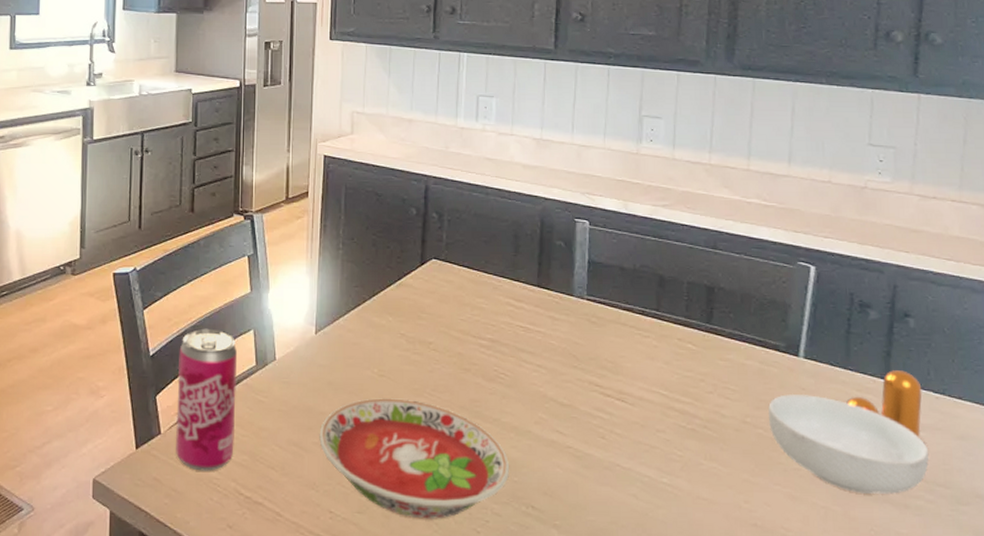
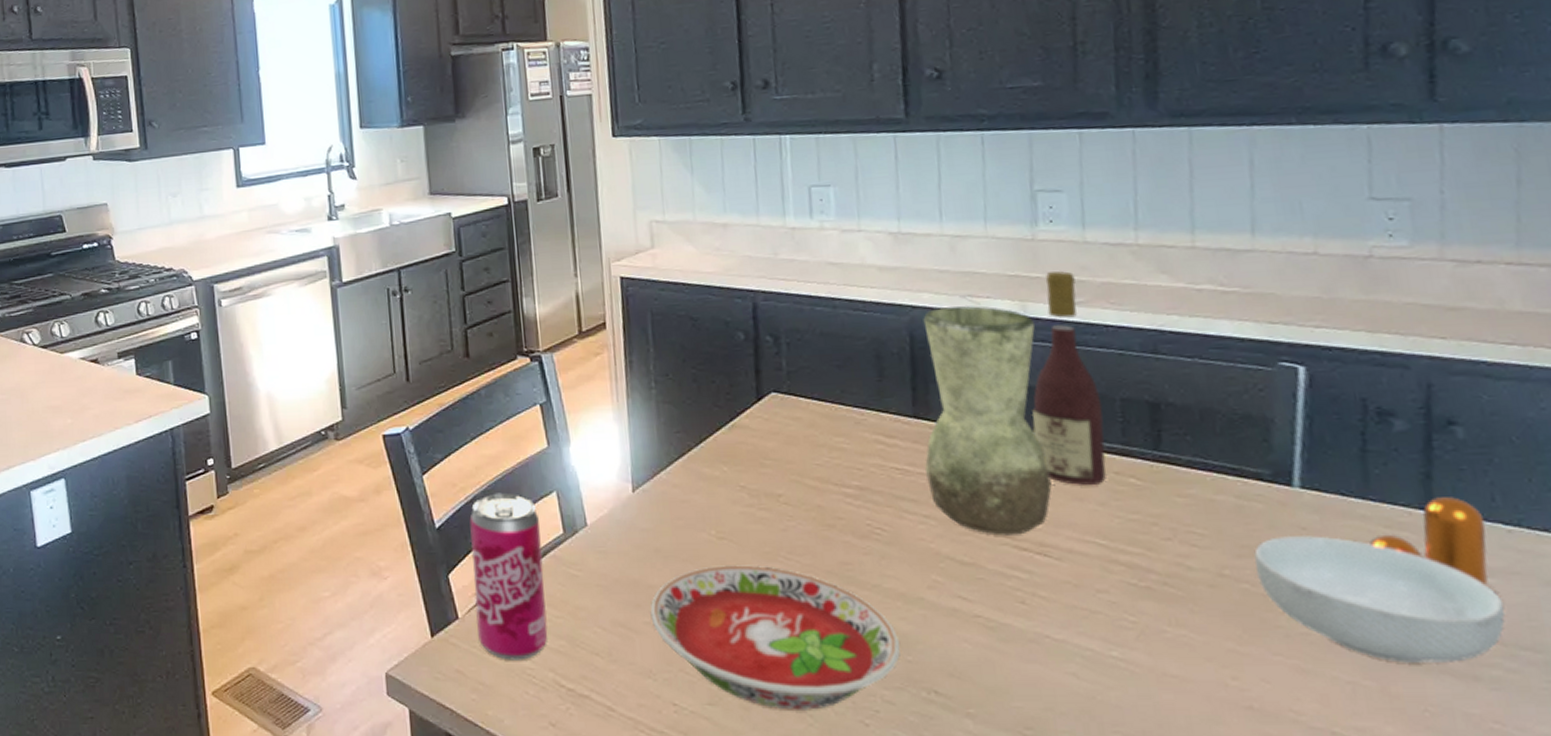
vase: none [542,201,633,384] -> present [923,306,1052,536]
wine bottle: none [623,180,674,347] -> present [1031,271,1108,485]

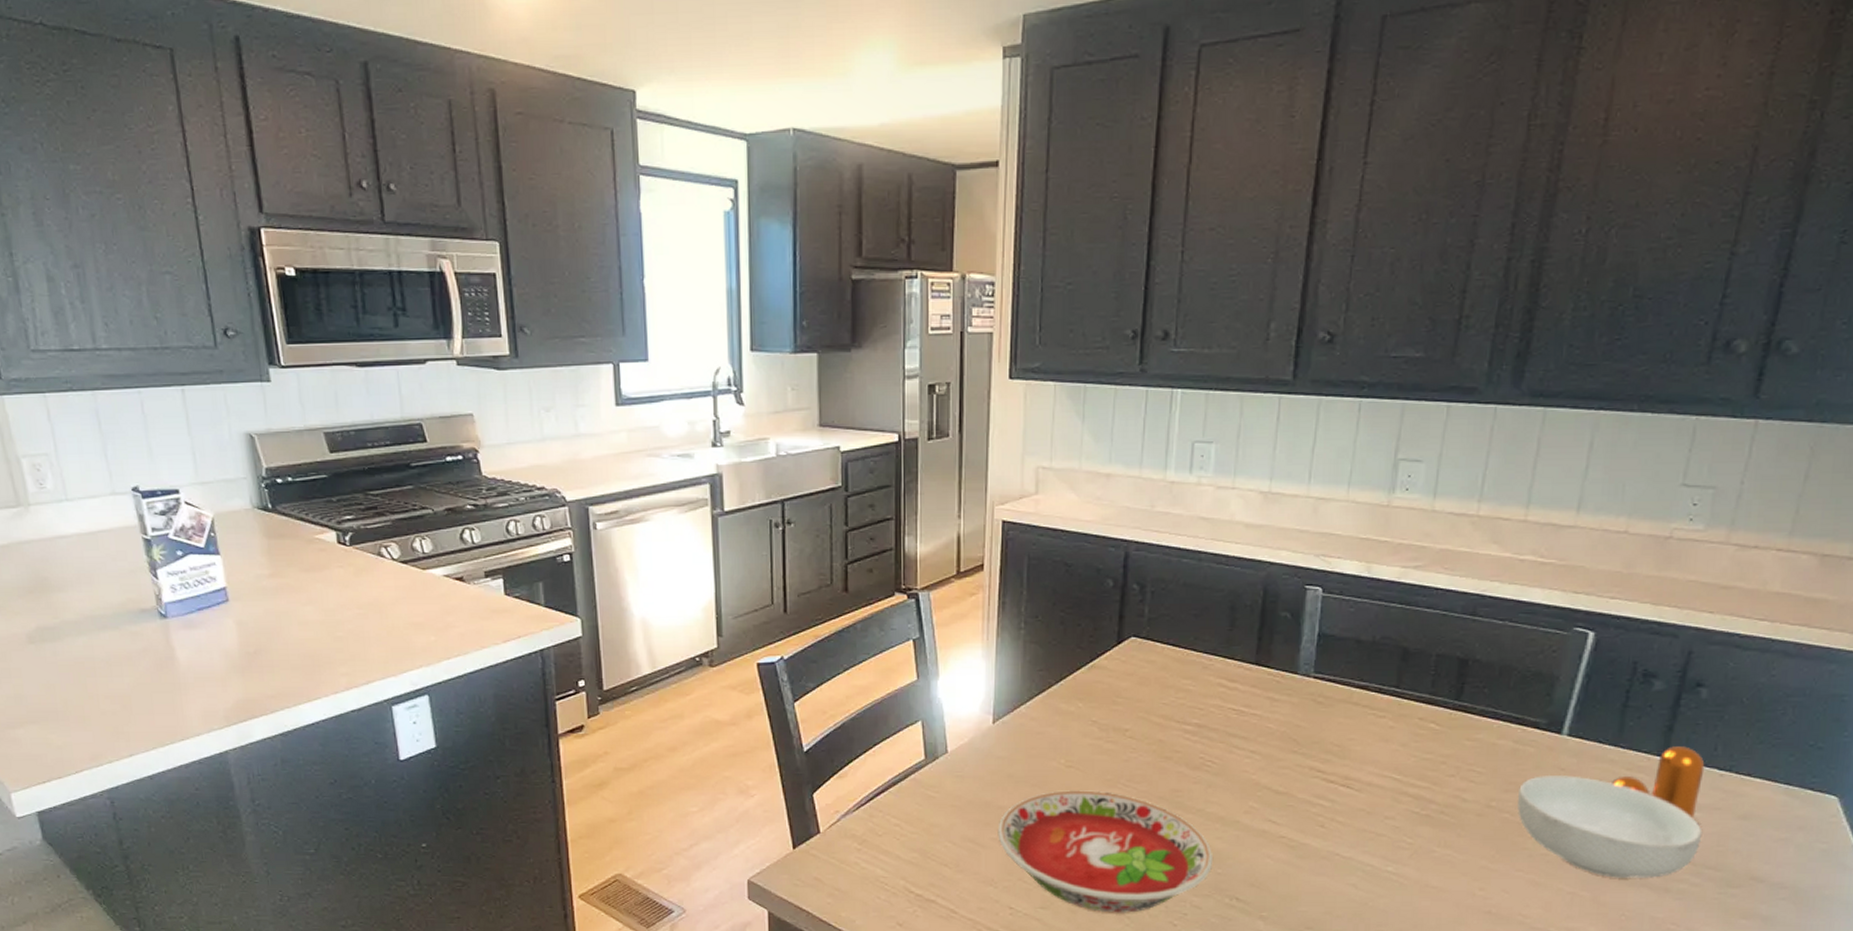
beverage can: present [469,492,548,660] -> none [836,721,904,870]
vase: present [923,306,1052,536] -> none [1258,565,1376,770]
wine bottle: present [1031,271,1108,485] -> none [1357,537,1420,728]

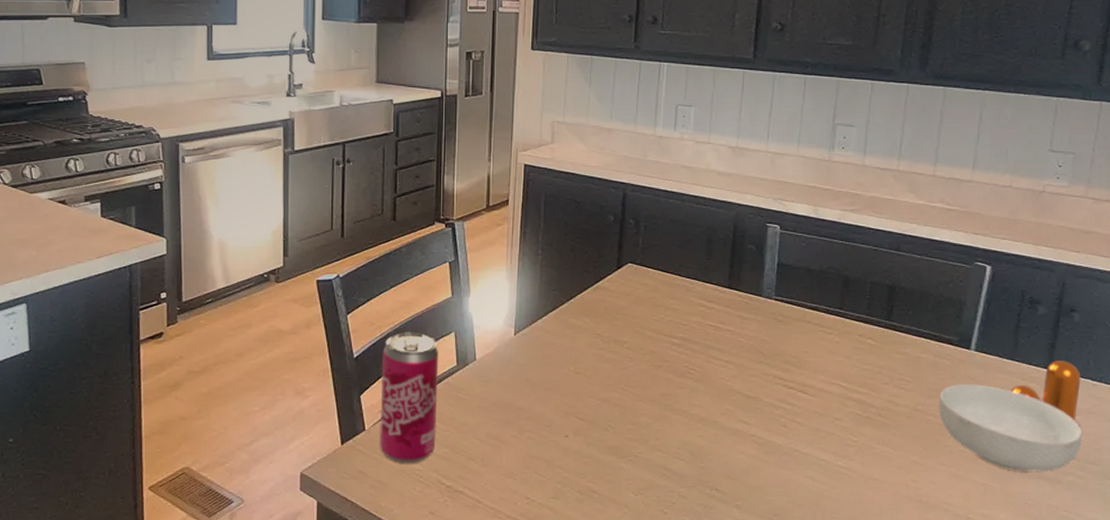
beverage can: none [836,721,904,870] -> present [380,331,439,464]
bowl: present [998,790,1214,913] -> none [517,394,697,502]

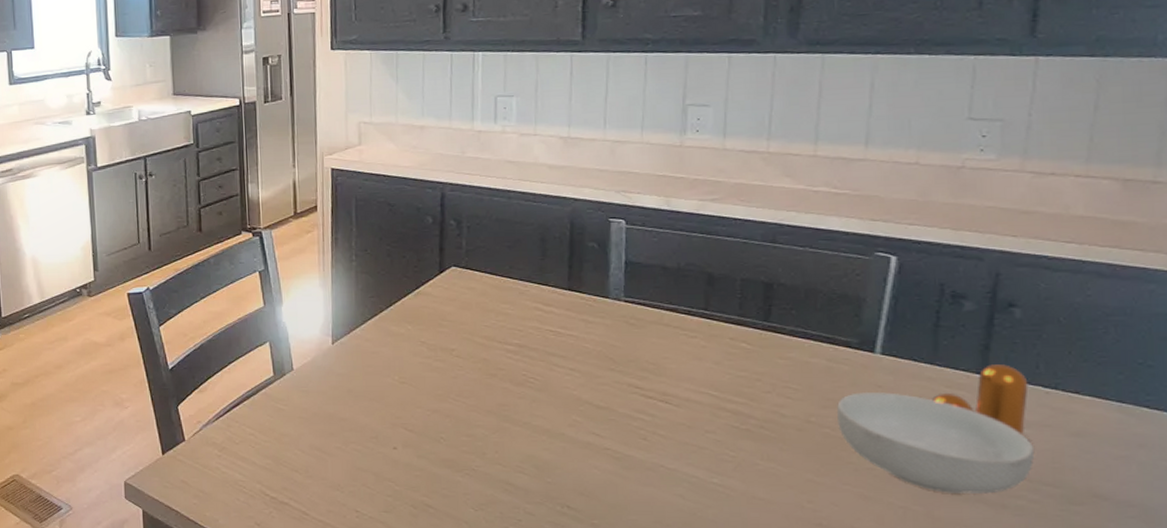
beverage can: present [380,331,439,464] -> none [197,342,257,474]

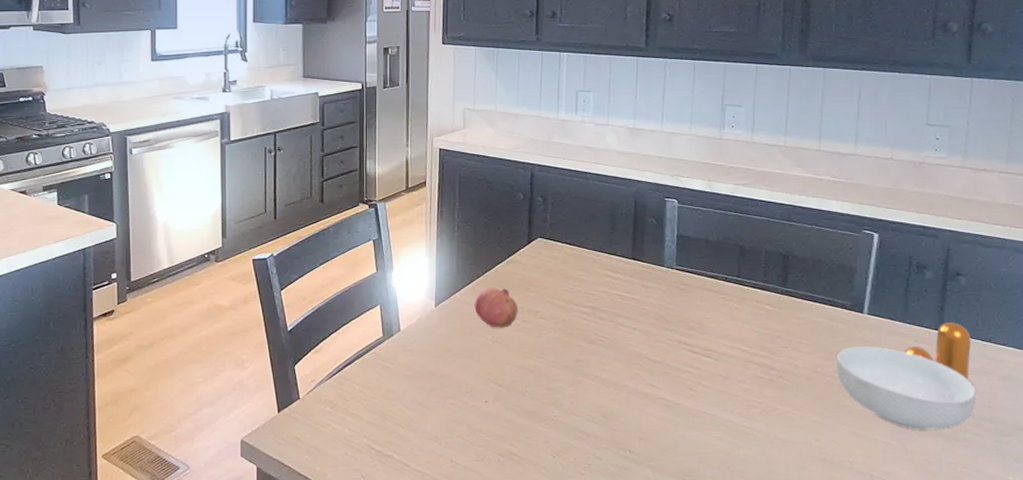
pomegranate: none [377,322,430,368] -> present [474,287,518,328]

